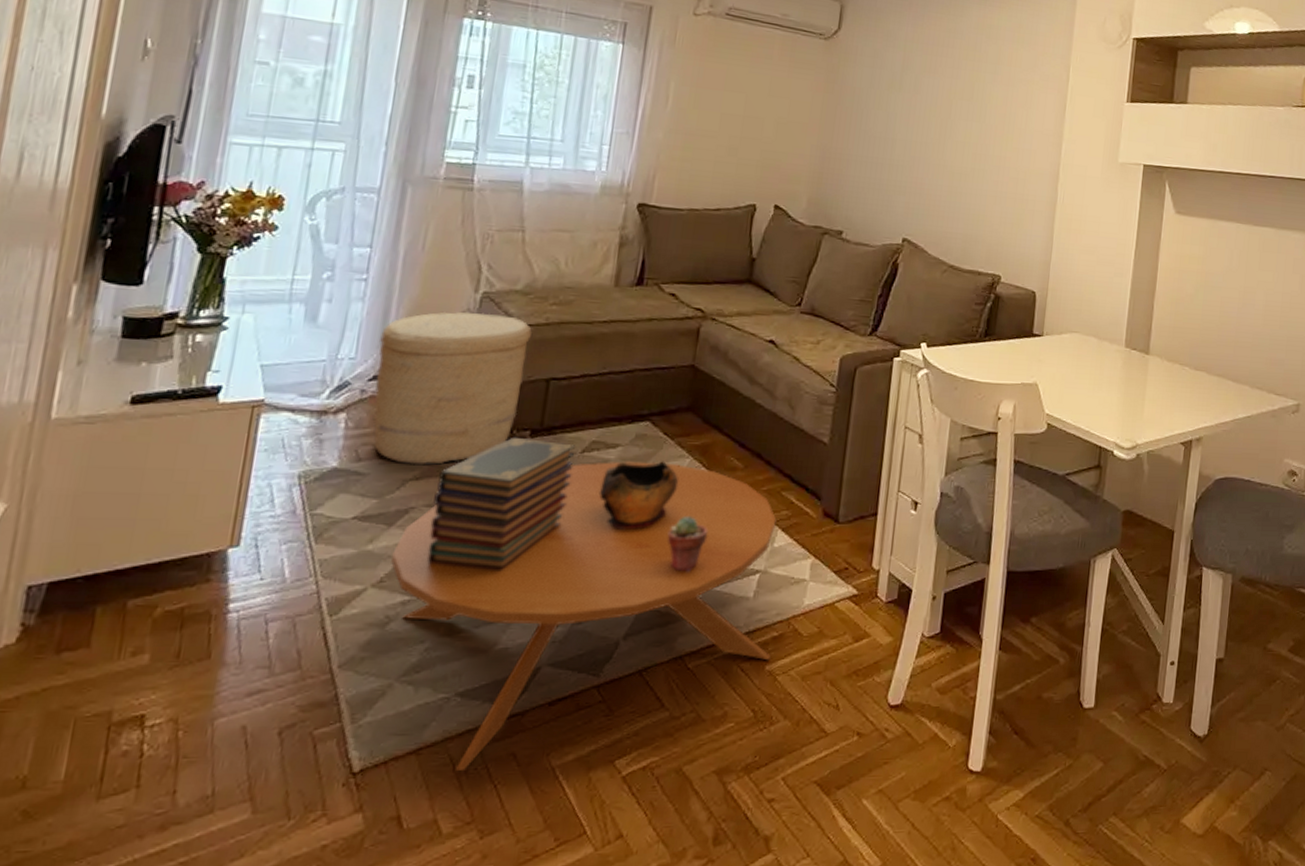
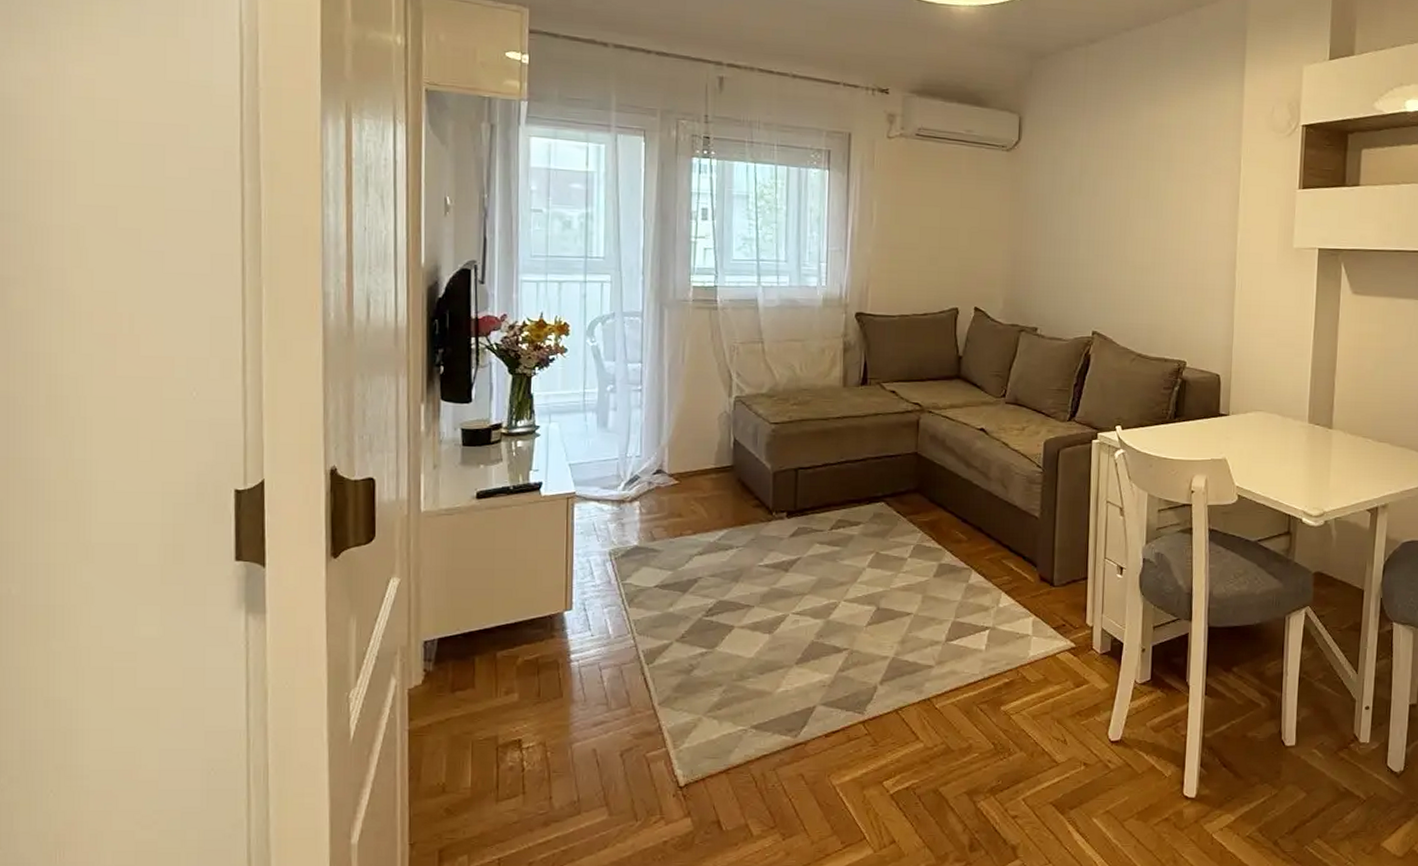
basket: present [372,312,533,466] -> none [658,414,780,543]
coffee table: present [391,461,777,772] -> none [689,536,1004,788]
book stack: present [427,437,575,572] -> none [715,518,825,629]
decorative bowl: present [598,461,678,528] -> none [848,535,913,593]
potted succulent: present [667,517,707,572] -> none [908,582,941,629]

